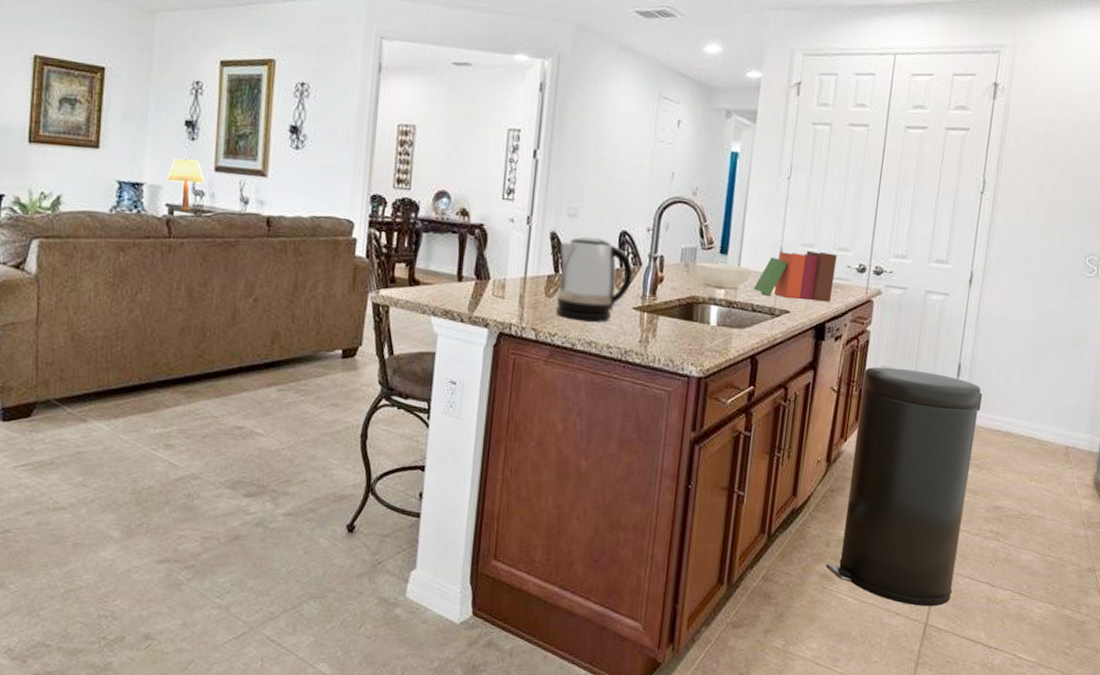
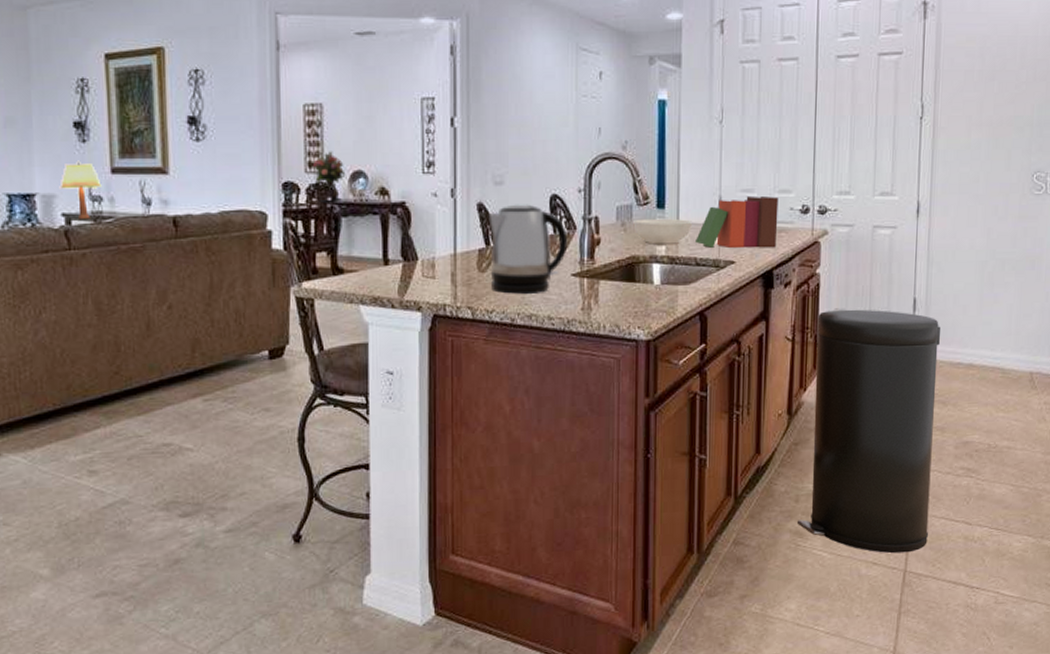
bouquet: none [401,170,431,219] -> present [313,151,346,203]

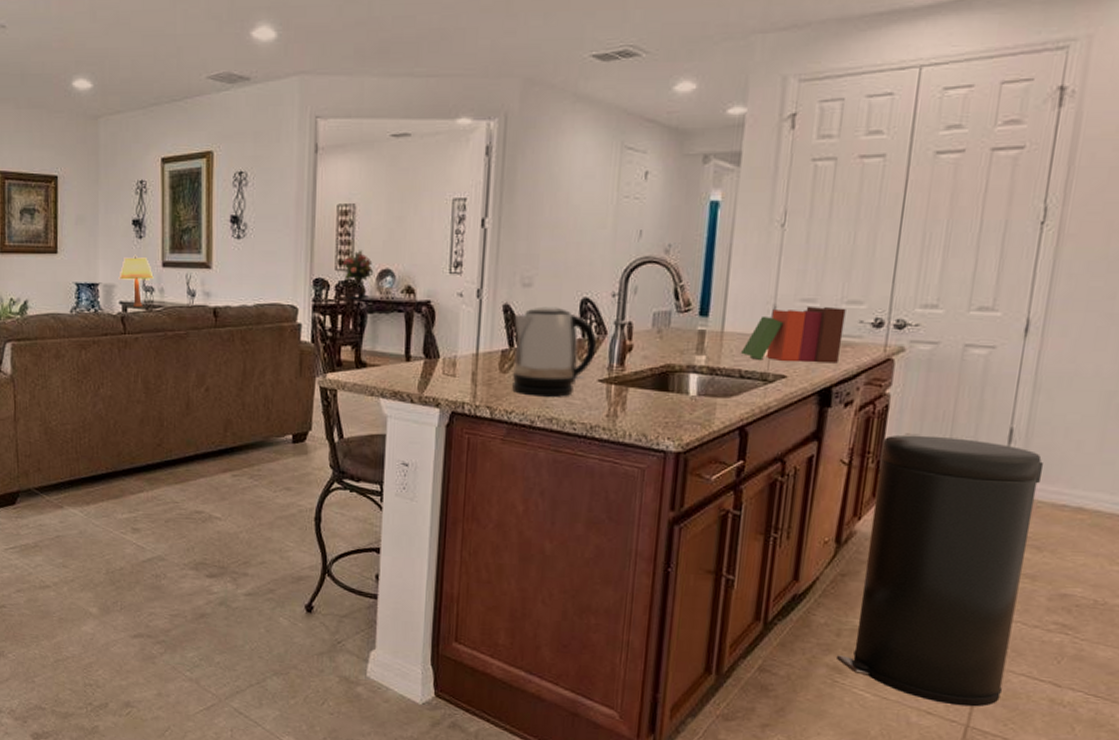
bowl: present [632,218,693,245] -> none [669,326,740,354]

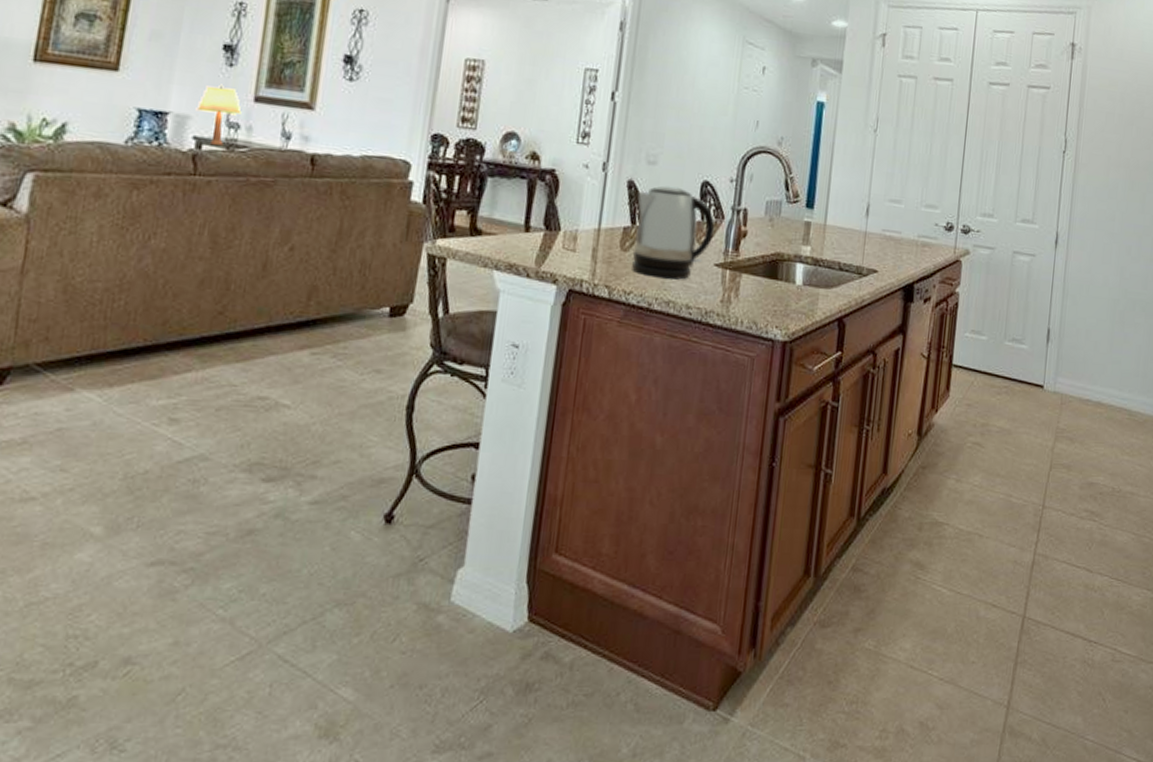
bouquet: present [343,250,374,300] -> none [465,109,499,163]
books: present [741,305,846,364] -> none [841,206,925,262]
pedal bin: present [837,434,1043,707] -> none [919,331,1072,597]

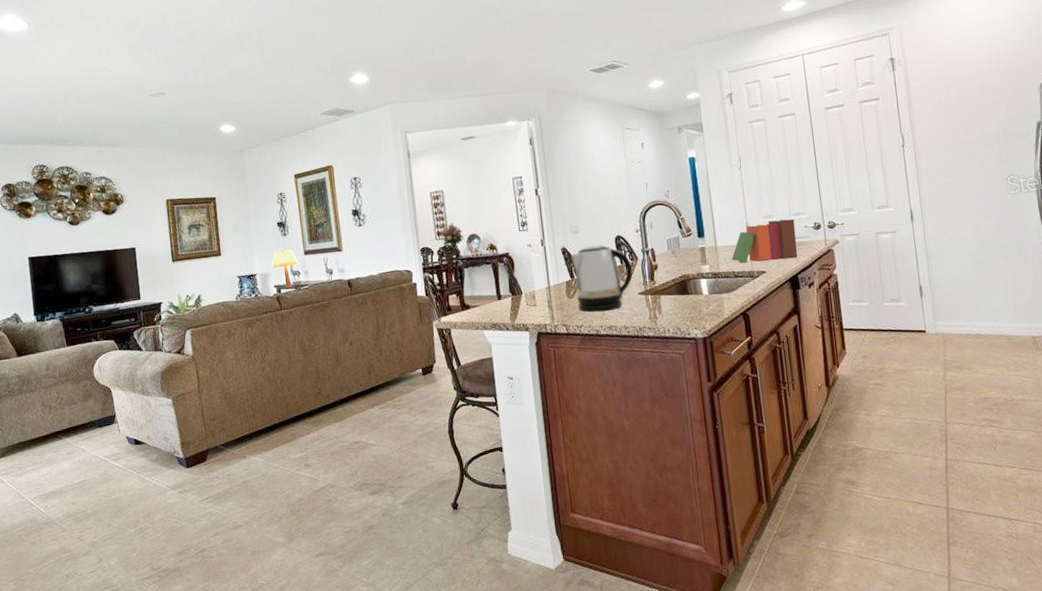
bouquet: none [465,109,499,163] -> present [441,223,464,260]
books: none [841,206,925,262] -> present [732,219,797,263]

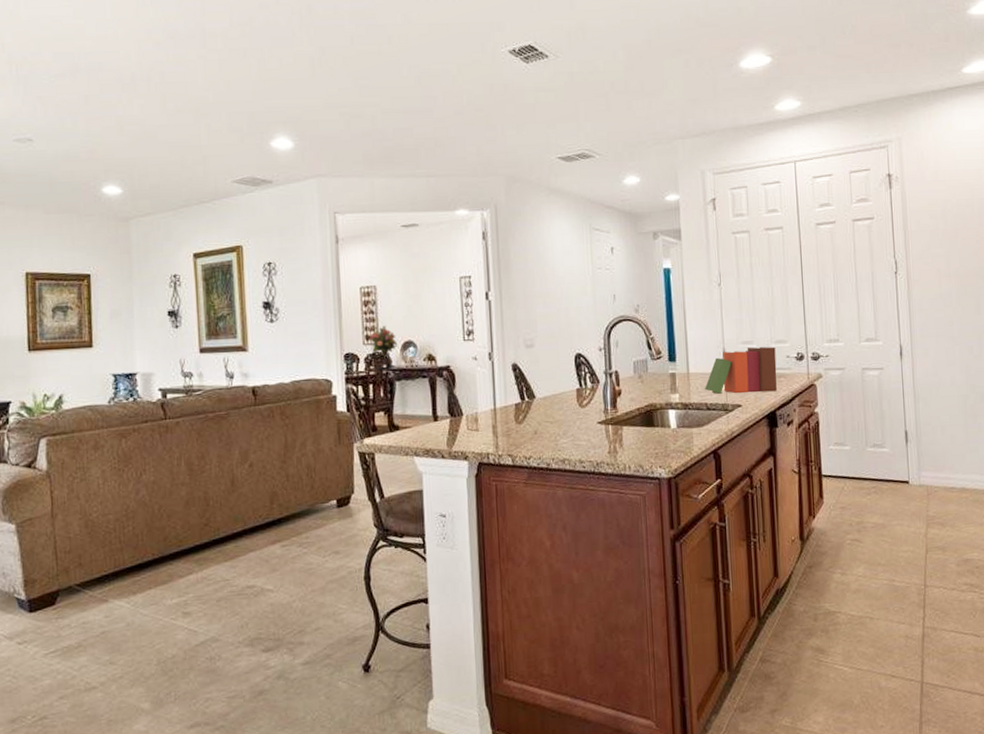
table lamp: present [272,249,298,289] -> none [158,344,191,394]
kettle: present [570,245,633,311] -> none [522,363,593,441]

